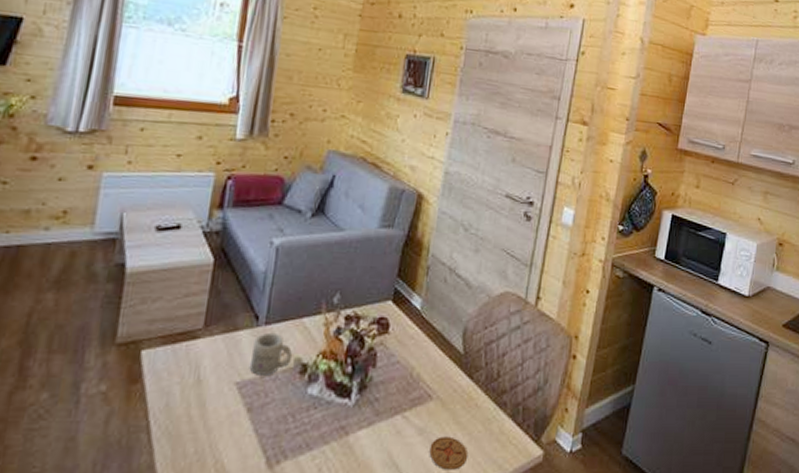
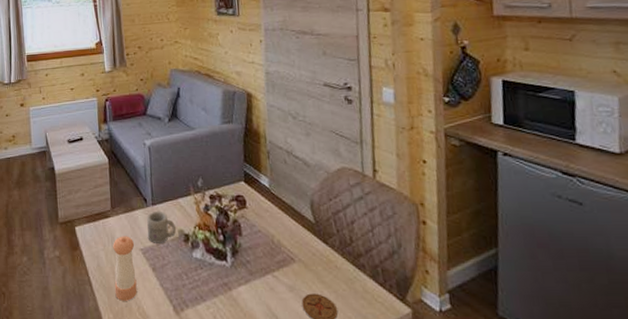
pepper shaker: none [184,364,229,454] -> present [113,236,137,301]

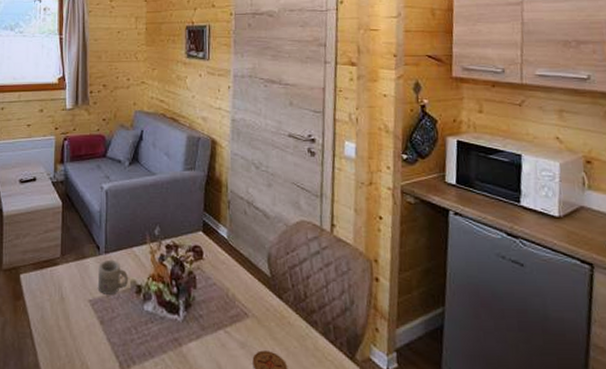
pepper shaker: present [113,236,137,301] -> none [58,285,83,357]

